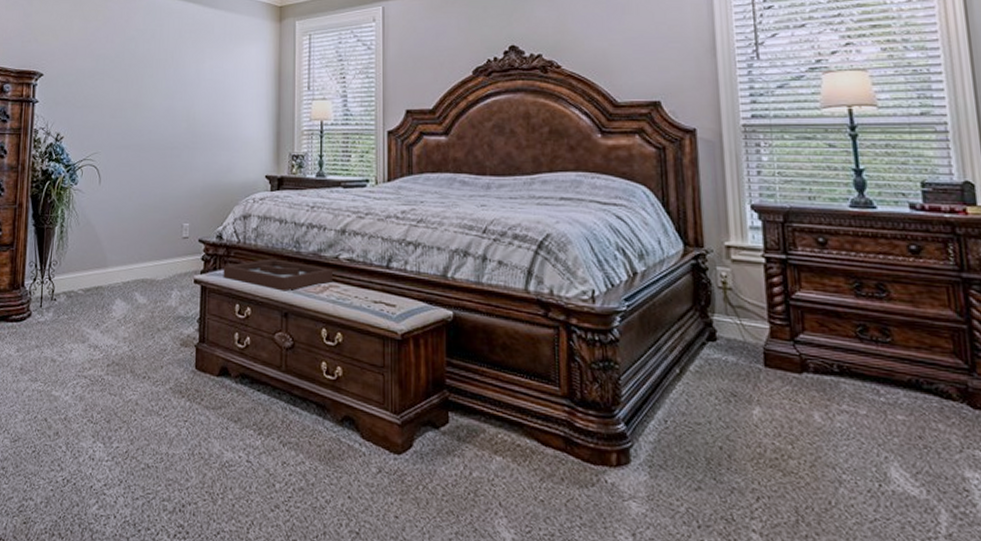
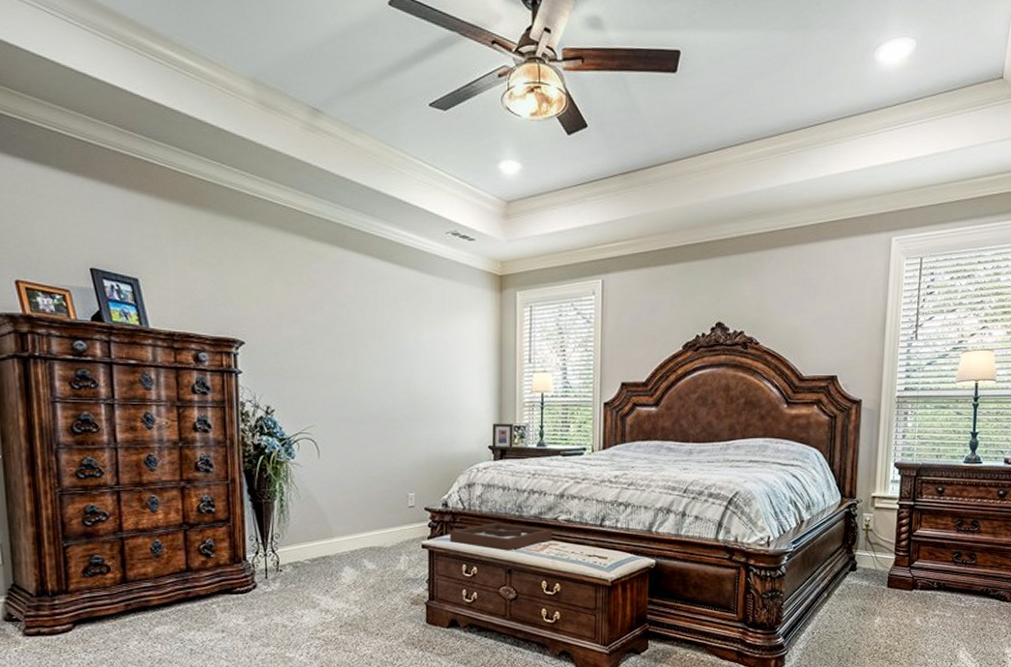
picture frame: none [269,151,291,180] -> present [492,423,513,450]

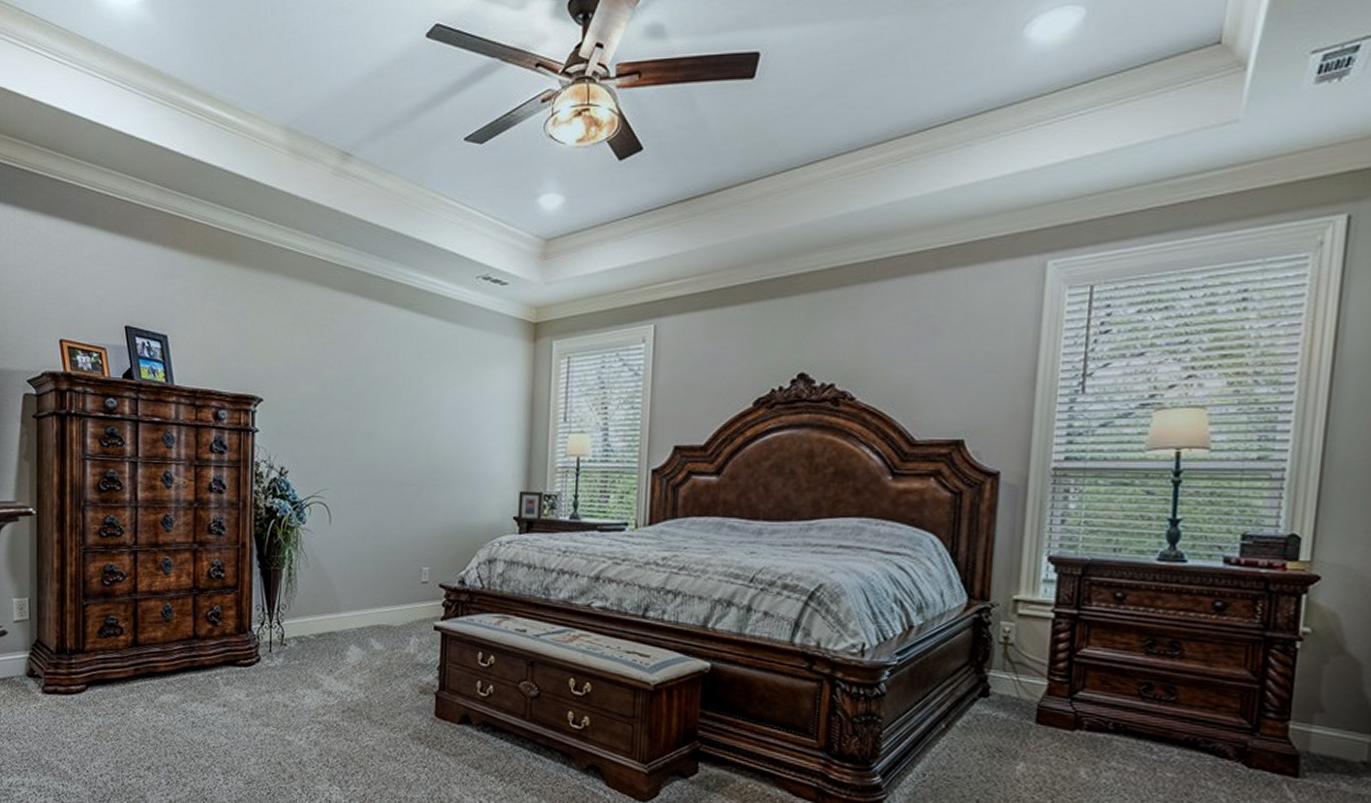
decorative tray: present [449,523,552,551] -> none [465,606,584,640]

